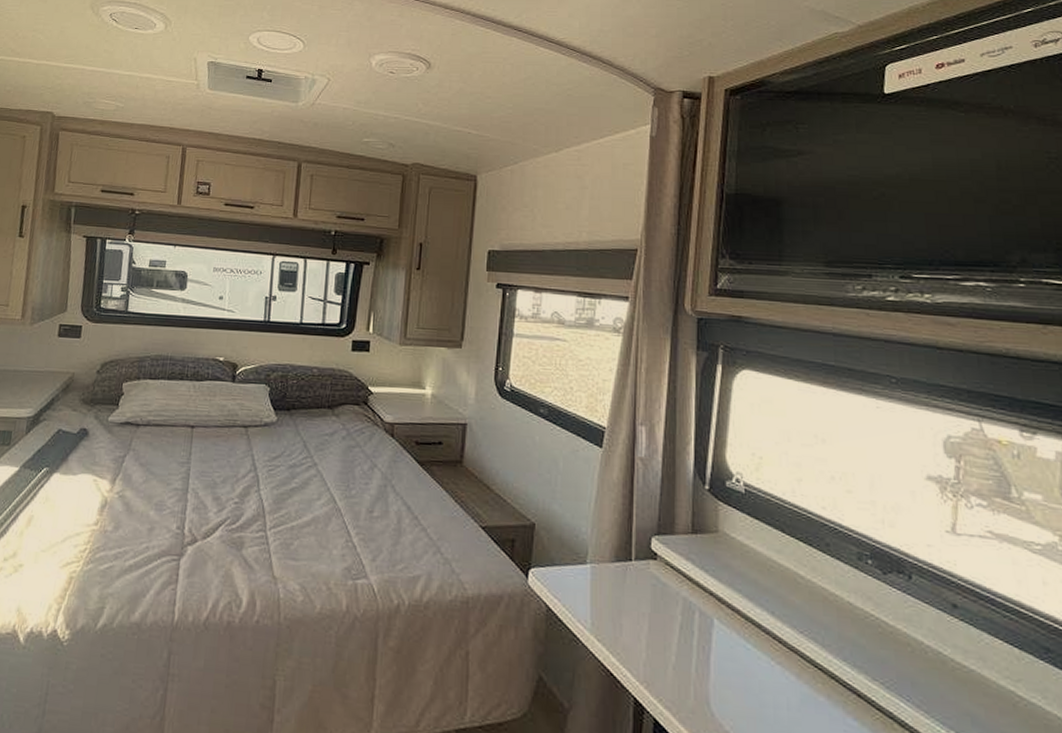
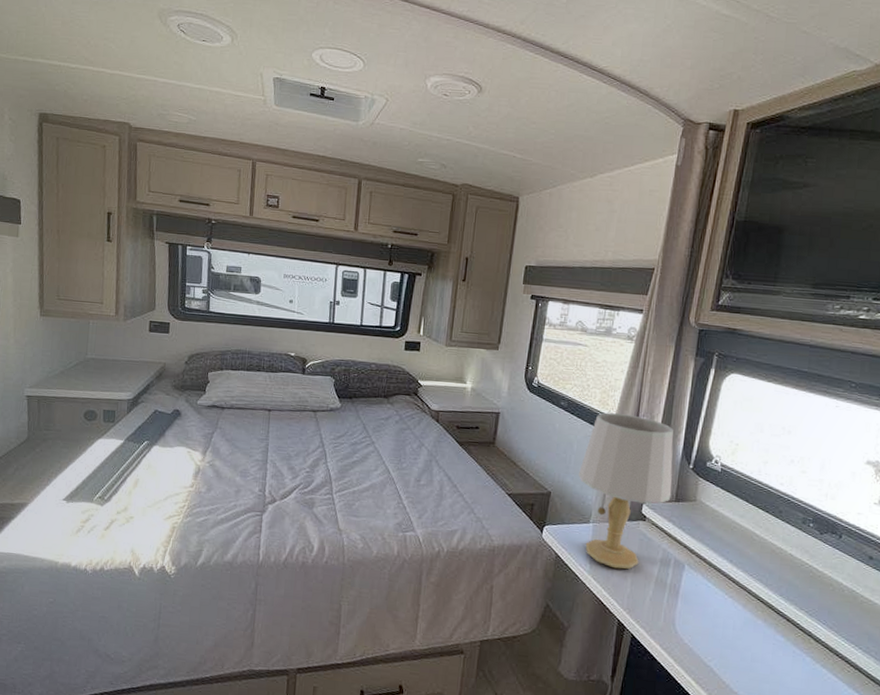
table lamp: none [567,421,686,626] -> present [578,412,674,569]

